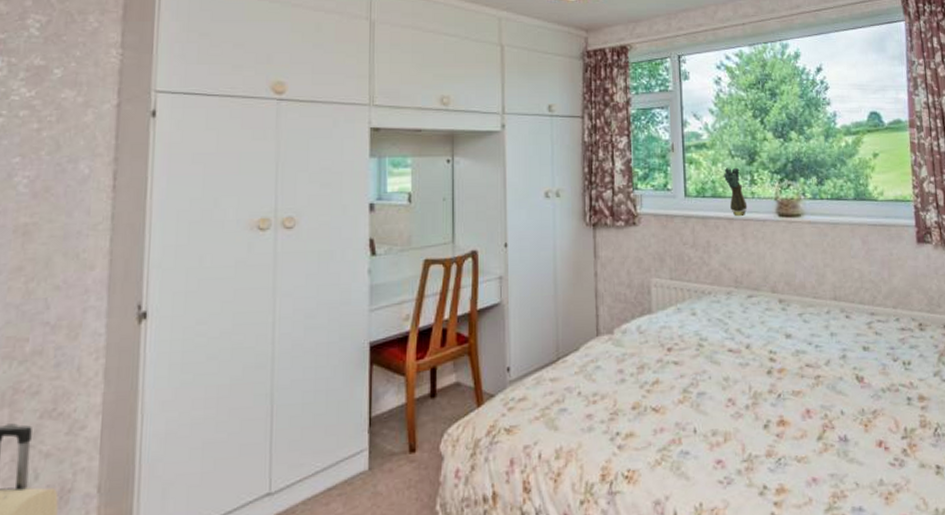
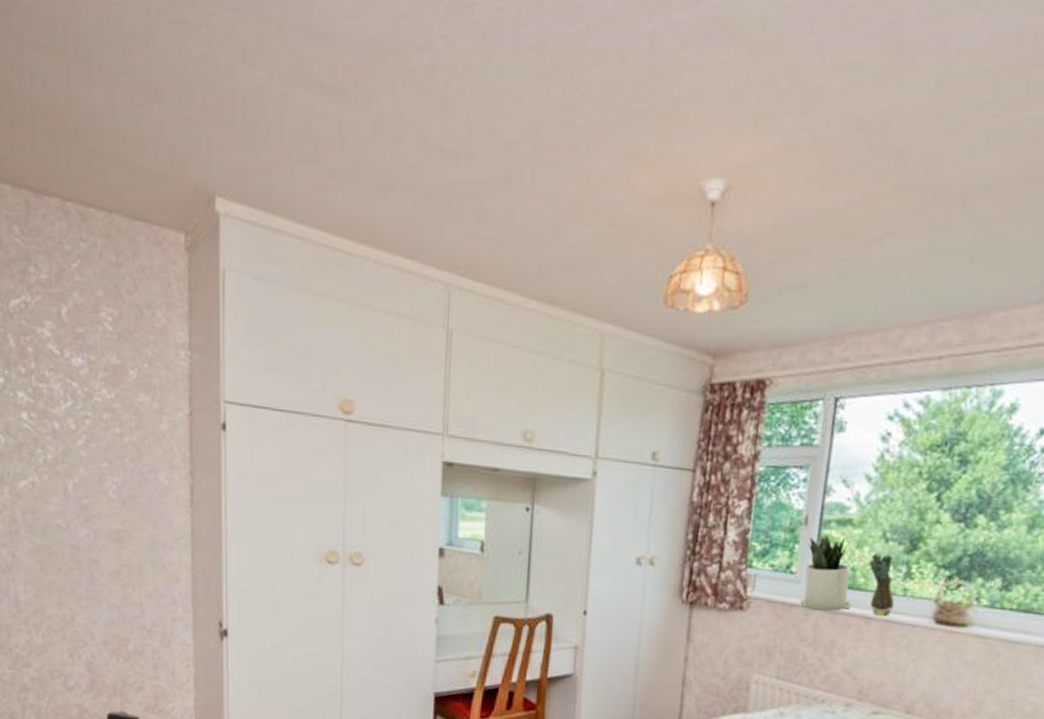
planter: none [677,157,717,218] -> present [799,534,852,612]

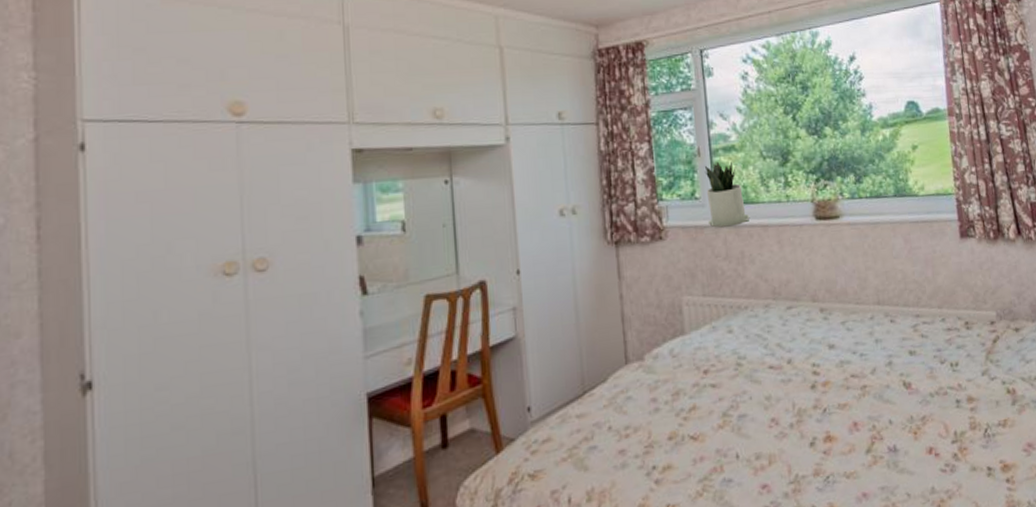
vase: present [868,551,895,618] -> none [754,169,783,224]

